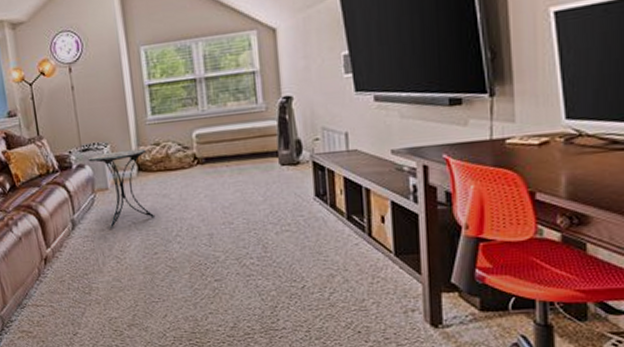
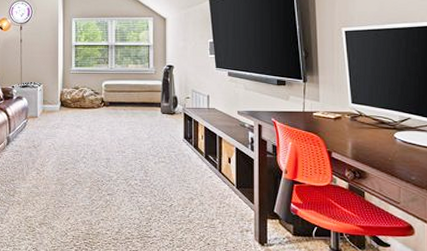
side table: present [87,148,156,229] -> none [25,90,70,147]

